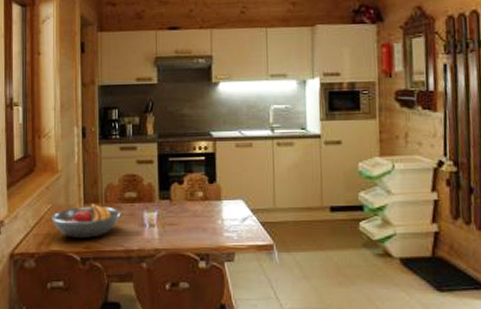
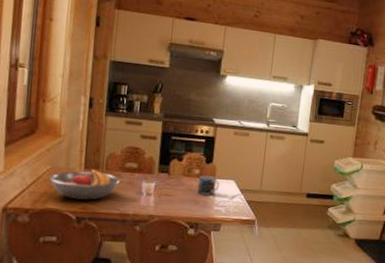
mug: none [203,198,226,220] -> present [197,175,219,196]

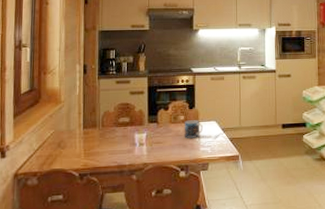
fruit bowl: present [49,168,121,200] -> none [53,127,116,157]

